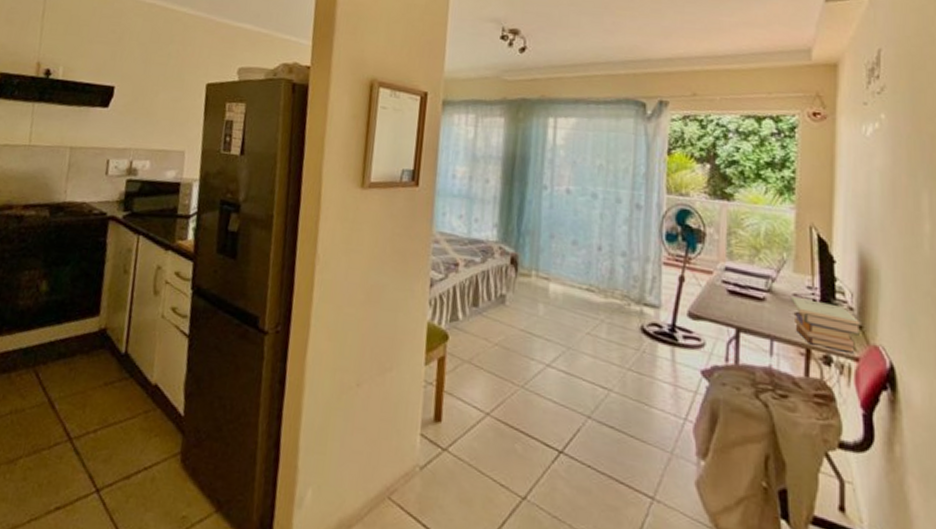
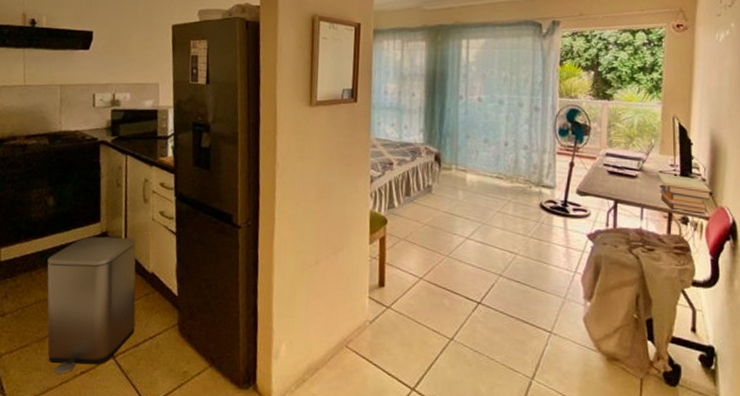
pedal bin: none [17,333,140,509] -> present [47,235,136,374]

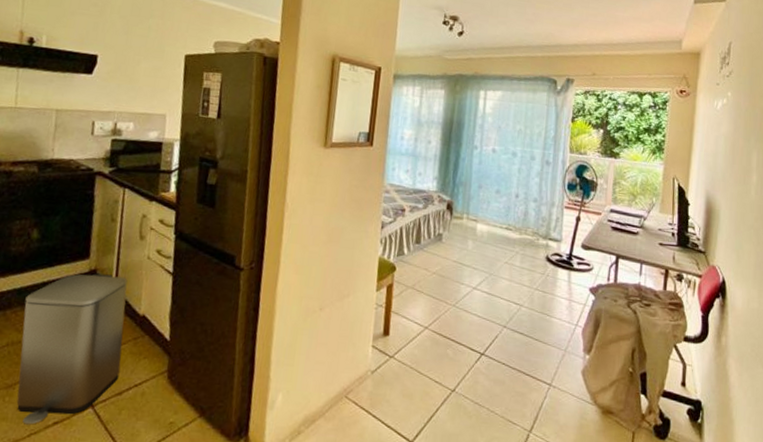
books: present [657,172,710,214] -> none [656,230,704,272]

